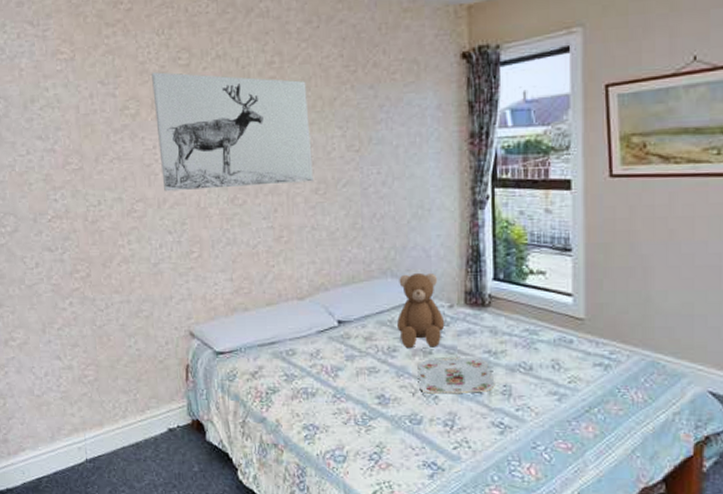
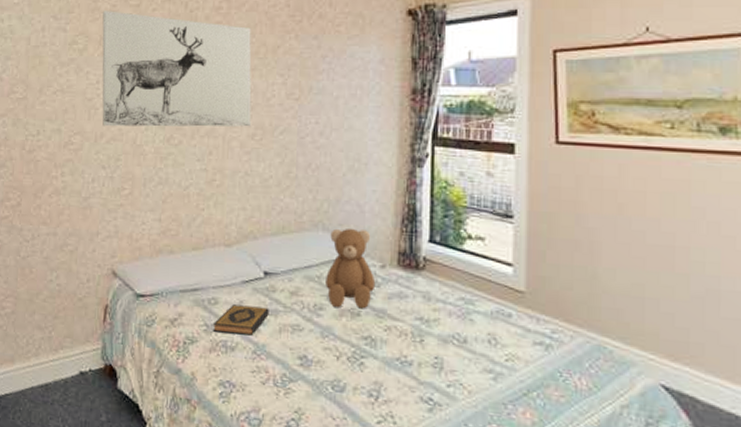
hardback book: none [293,354,346,381] -> present [213,304,269,336]
serving tray: present [417,358,495,394] -> none [343,321,426,363]

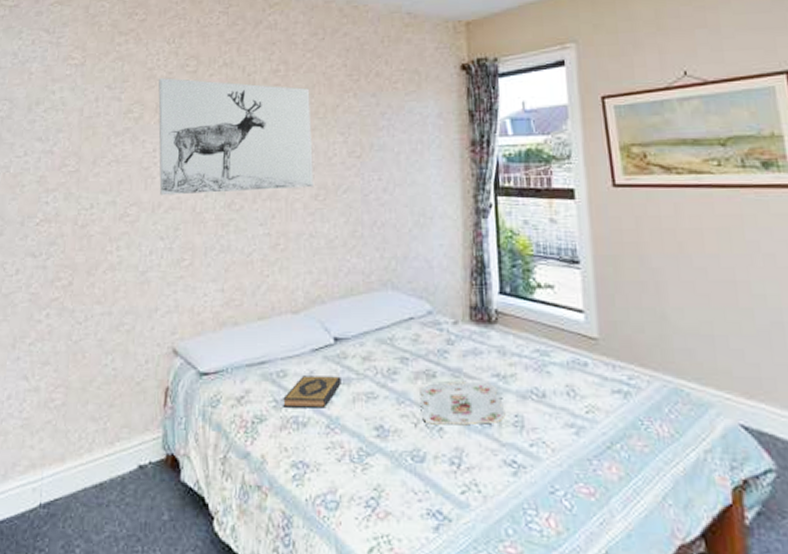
teddy bear: present [326,228,376,309] -> none [398,286,450,371]
serving tray: none [343,321,426,363] -> present [420,382,506,426]

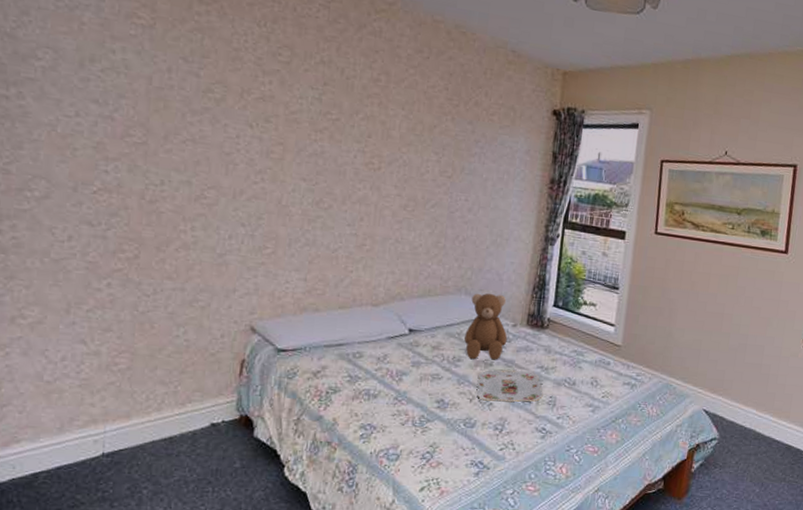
wall art: present [158,78,313,196] -> none [242,62,409,198]
hardback book: present [283,376,341,408] -> none [357,358,412,384]
teddy bear: none [398,286,450,371] -> present [464,293,508,360]

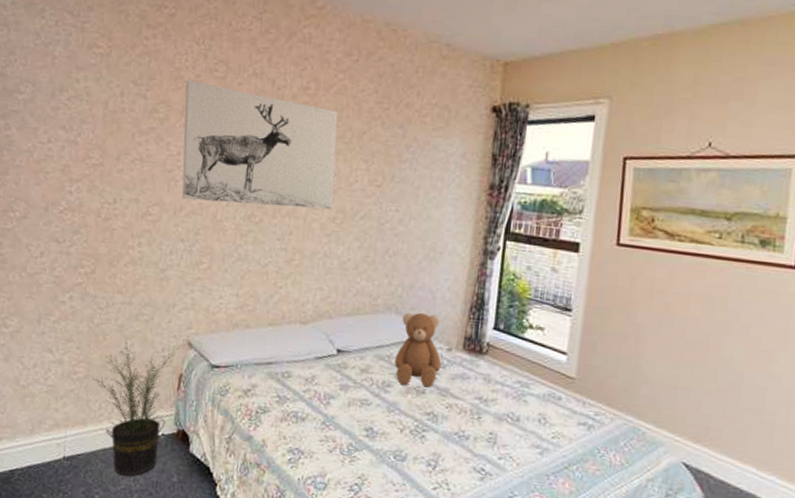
potted plant: none [131,329,241,467] -> present [88,341,180,476]
wall art: none [242,62,409,198] -> present [182,80,338,210]
serving tray: present [476,370,543,402] -> none [407,398,482,437]

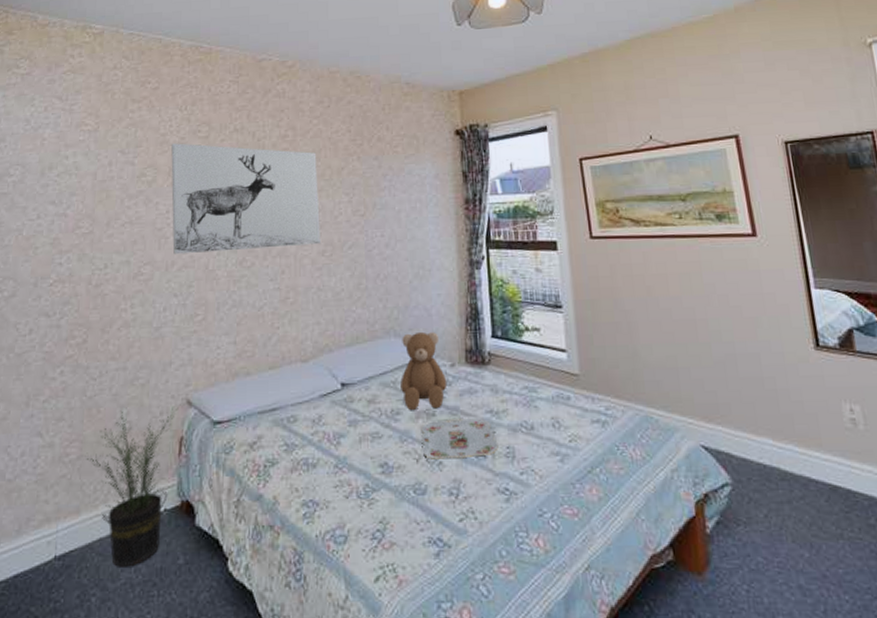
serving tray: none [407,398,482,437] -> present [421,418,499,460]

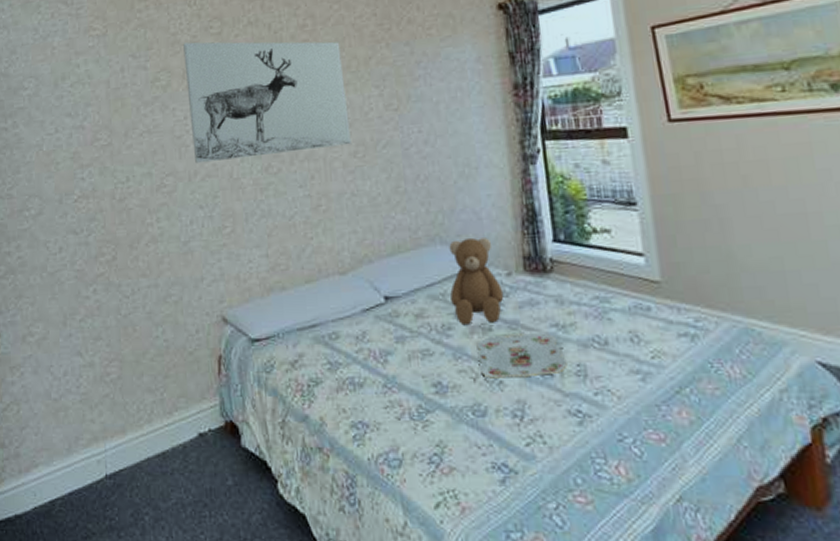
potted plant: present [81,407,178,567] -> none [121,325,214,487]

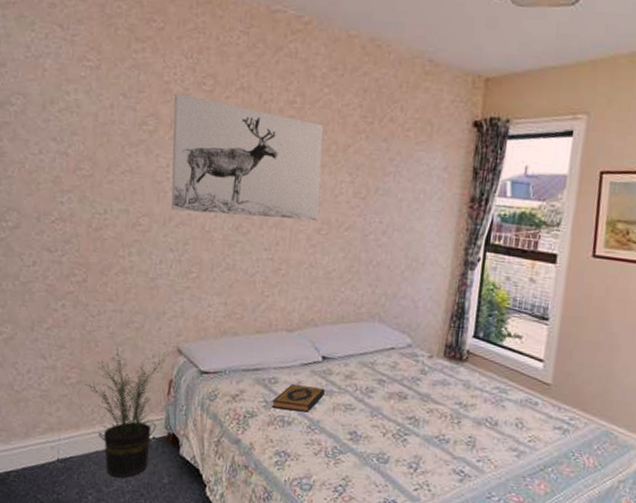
potted plant: none [121,325,214,487] -> present [80,348,169,478]
hardback book: none [337,335,395,369] -> present [272,384,325,413]
teddy bear: present [449,238,504,326] -> none [378,320,423,393]
serving tray: present [476,333,568,379] -> none [389,403,462,441]

